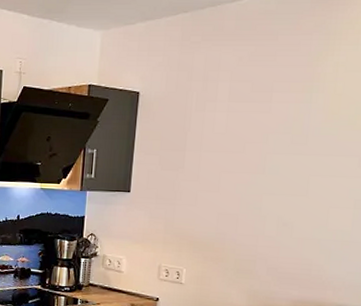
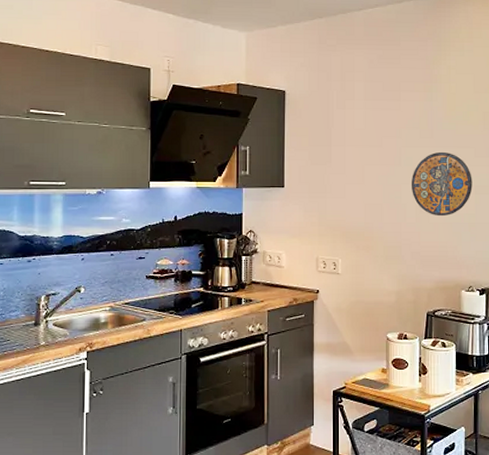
manhole cover: none [275,160,352,232] -> present [412,151,473,217]

